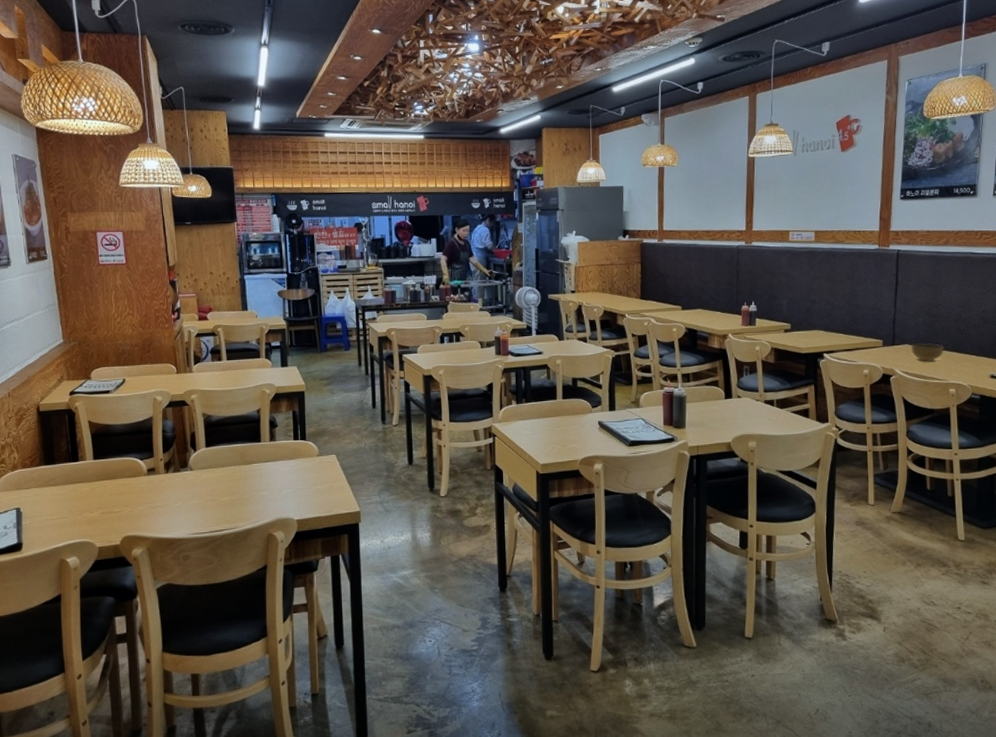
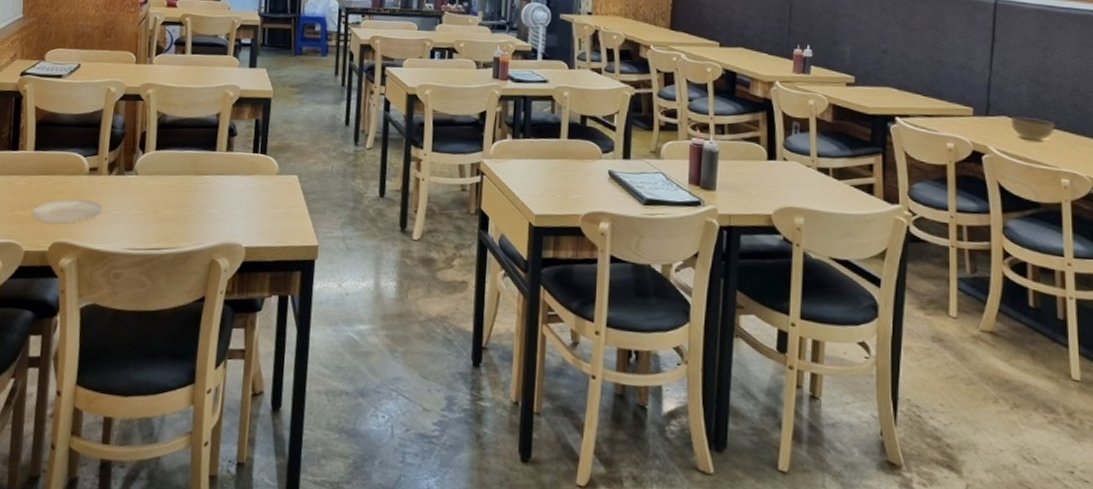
plate: none [99,497,165,520] -> present [31,198,103,224]

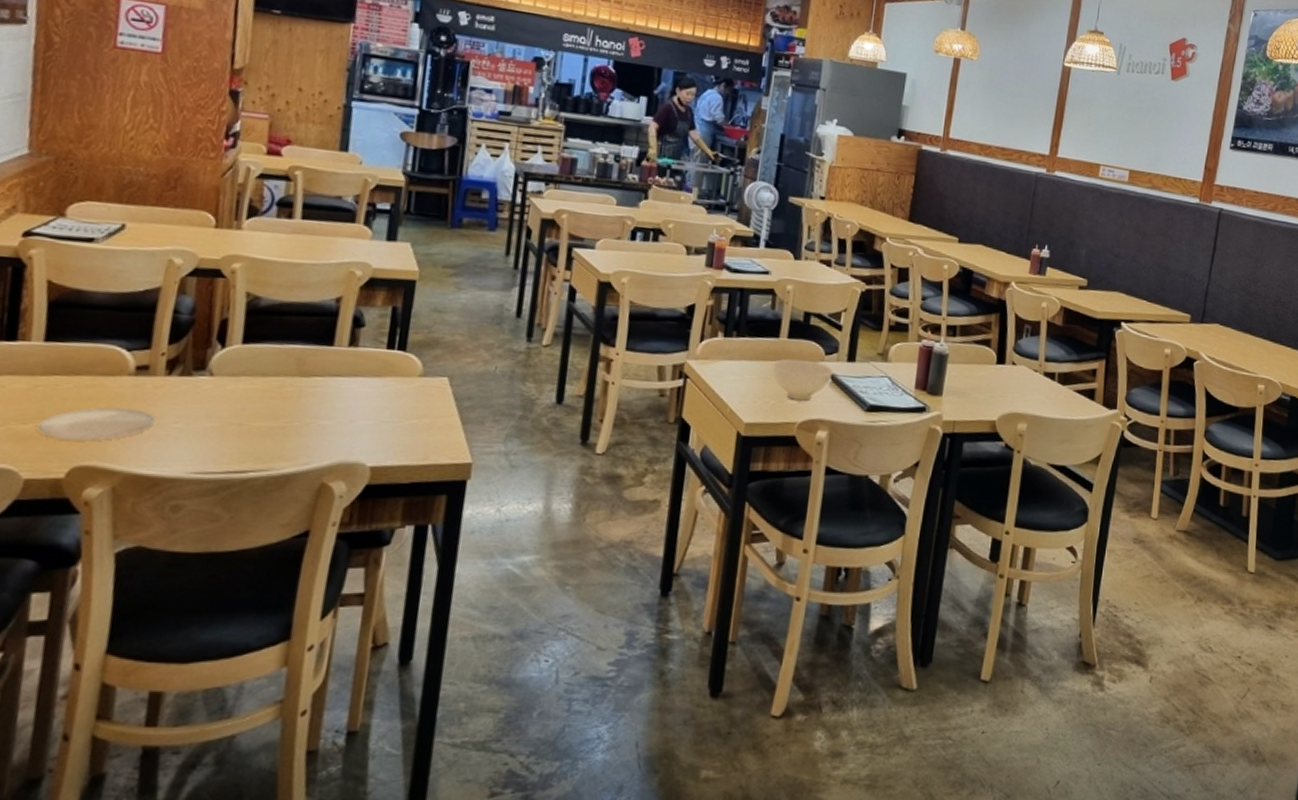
bowl: none [555,157,611,195] -> present [771,358,834,401]
soup bowl: present [1011,116,1055,142] -> none [1221,324,1258,350]

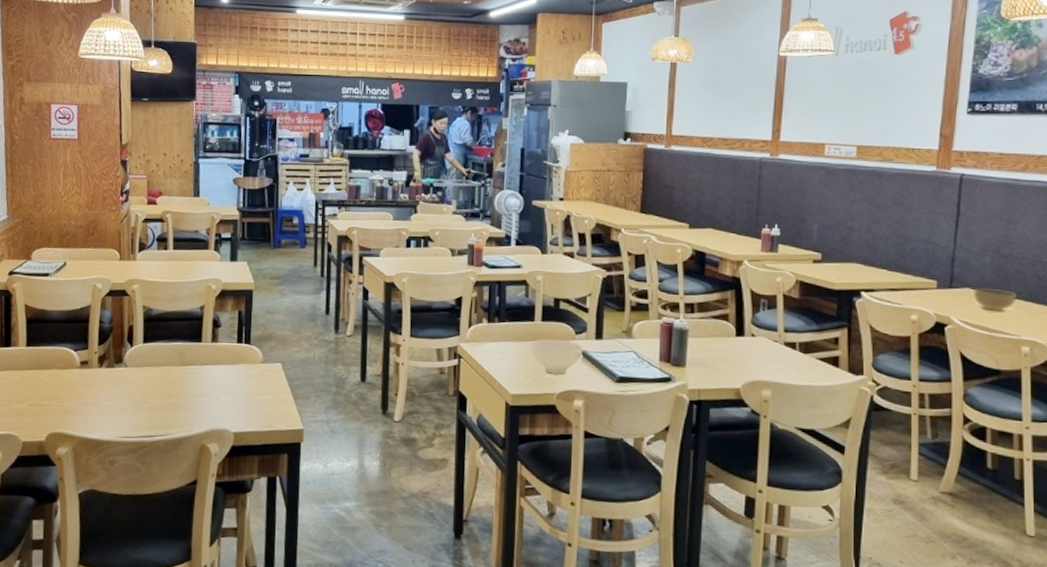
plate: present [37,407,157,442] -> none [27,391,95,415]
soup bowl: none [1221,324,1258,350] -> present [974,288,1017,312]

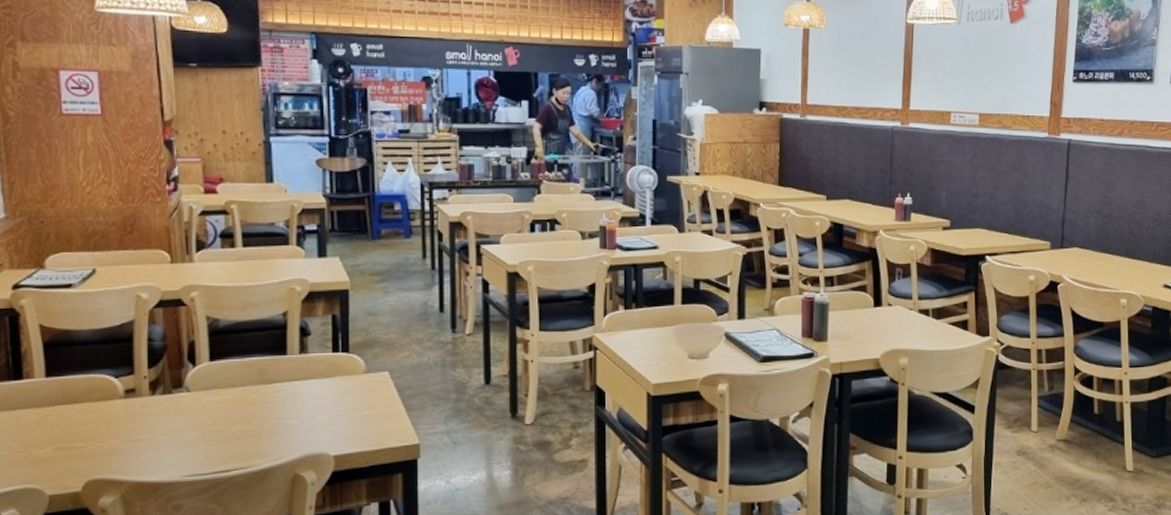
soup bowl: present [974,288,1017,312] -> none [1081,247,1116,269]

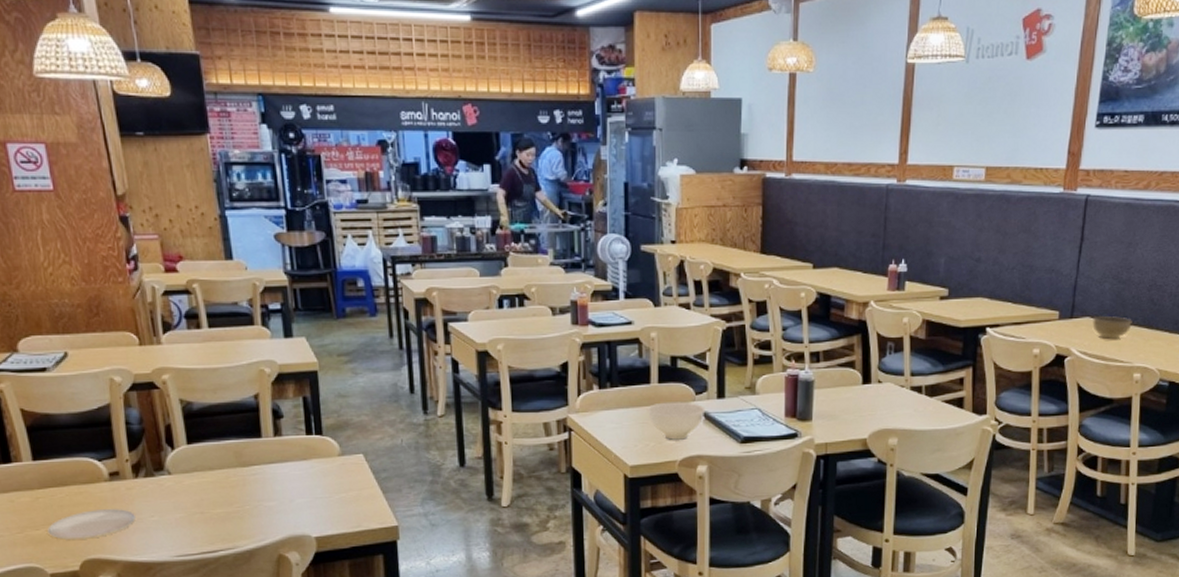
plate: none [52,427,149,459] -> present [47,509,137,540]
soup bowl: none [1081,247,1116,269] -> present [1092,316,1132,340]

